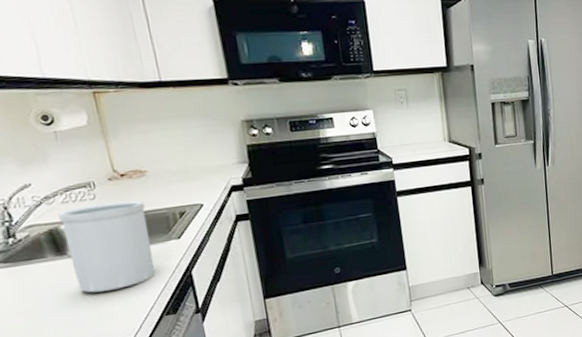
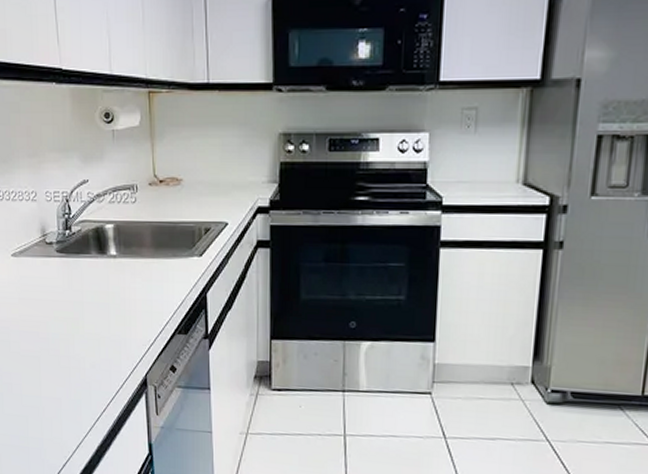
utensil holder: present [58,200,155,293] -> none [105,207,176,298]

